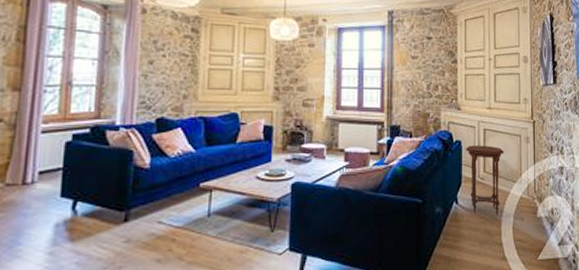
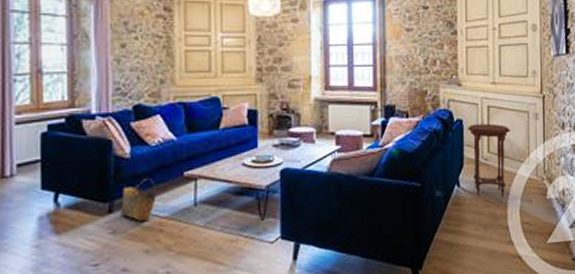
basket: none [135,189,172,230] -> present [119,179,156,221]

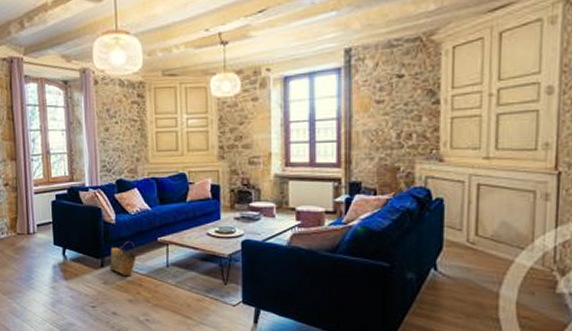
side table: present [468,123,510,198] -> none [450,204,508,287]

